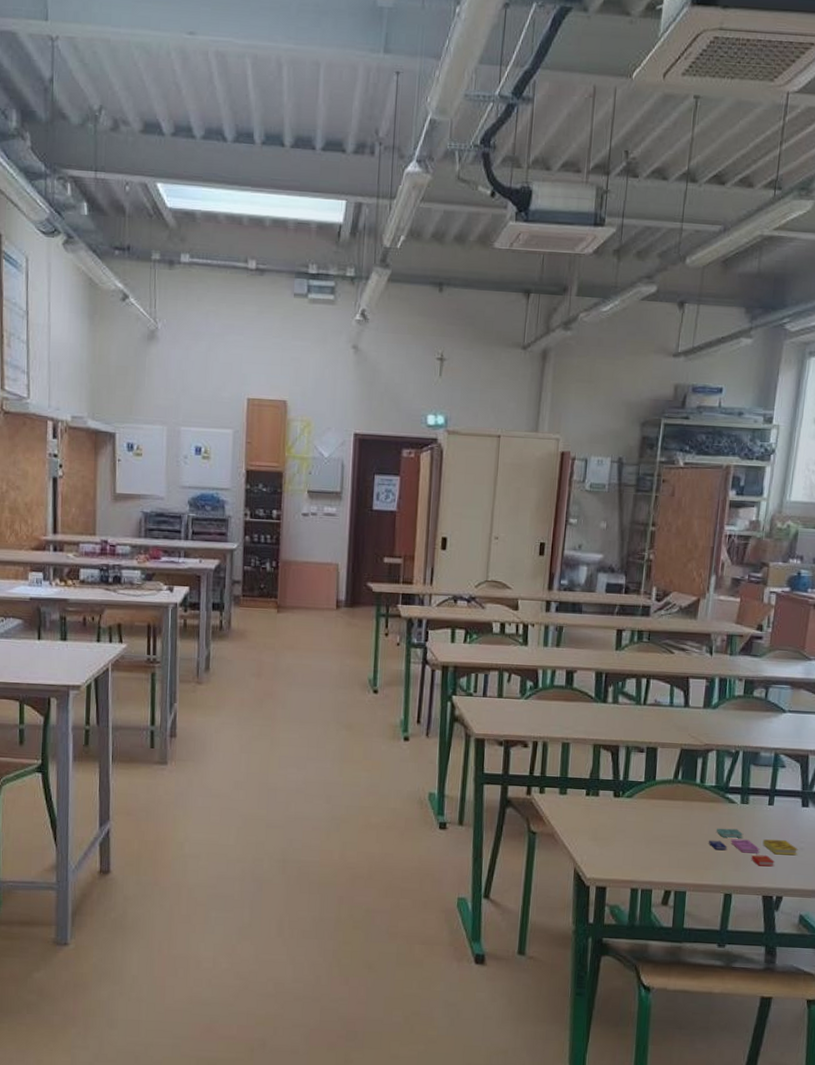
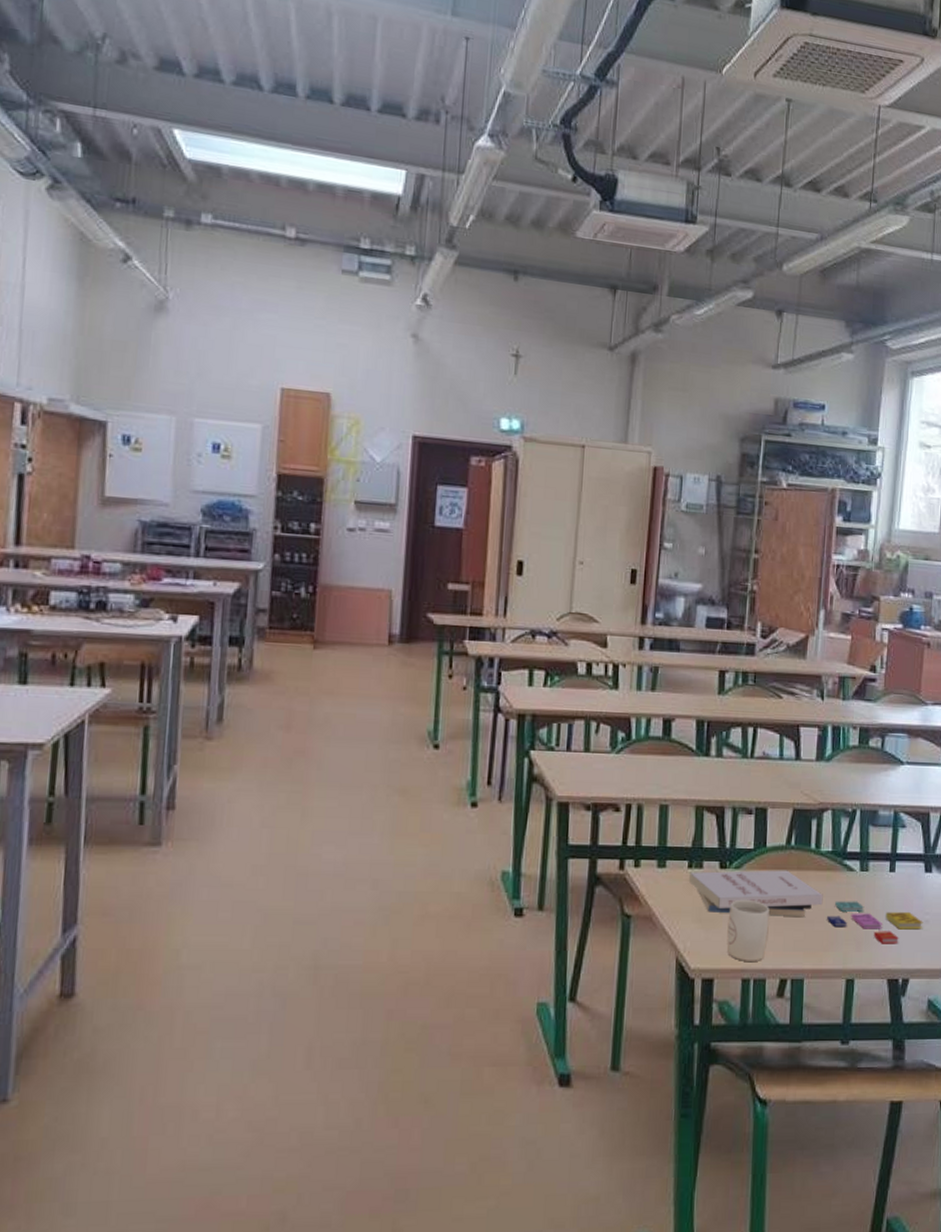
books: none [586,799,706,841] -> present [688,870,823,918]
mug: none [618,823,657,875] -> present [727,899,770,961]

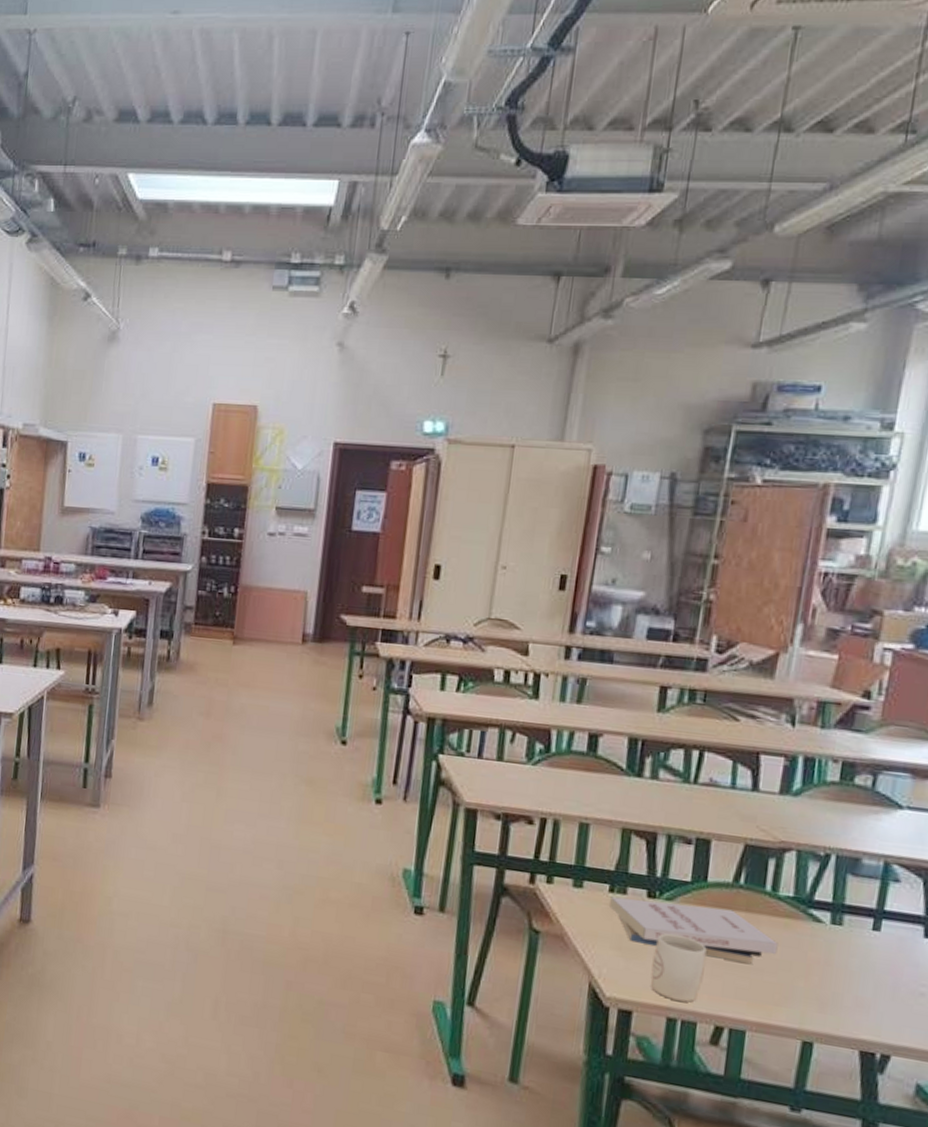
books: present [827,901,923,944] -> none [781,952,917,1014]

